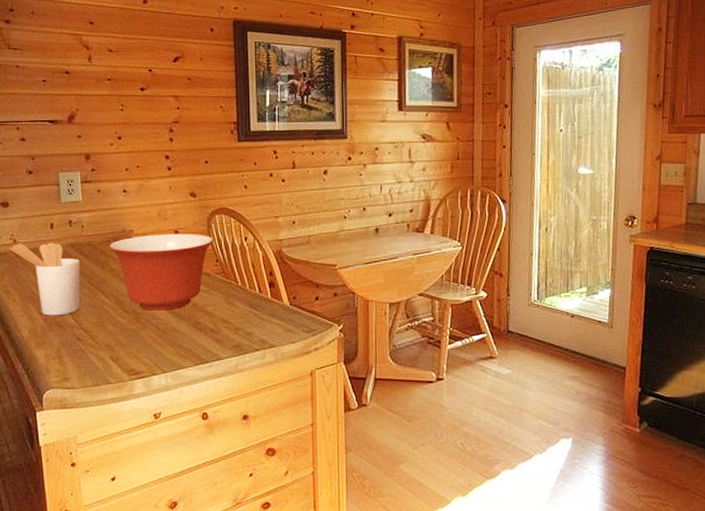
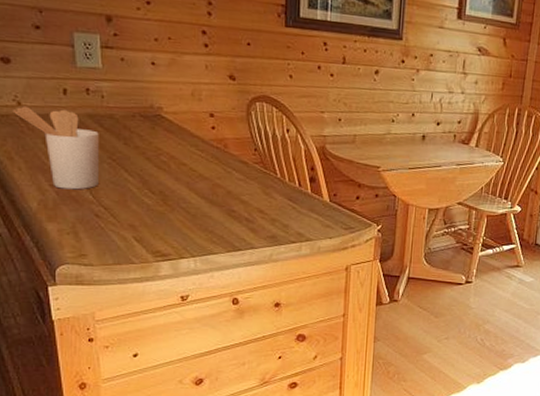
mixing bowl: present [109,233,213,311] -> none [134,114,252,195]

